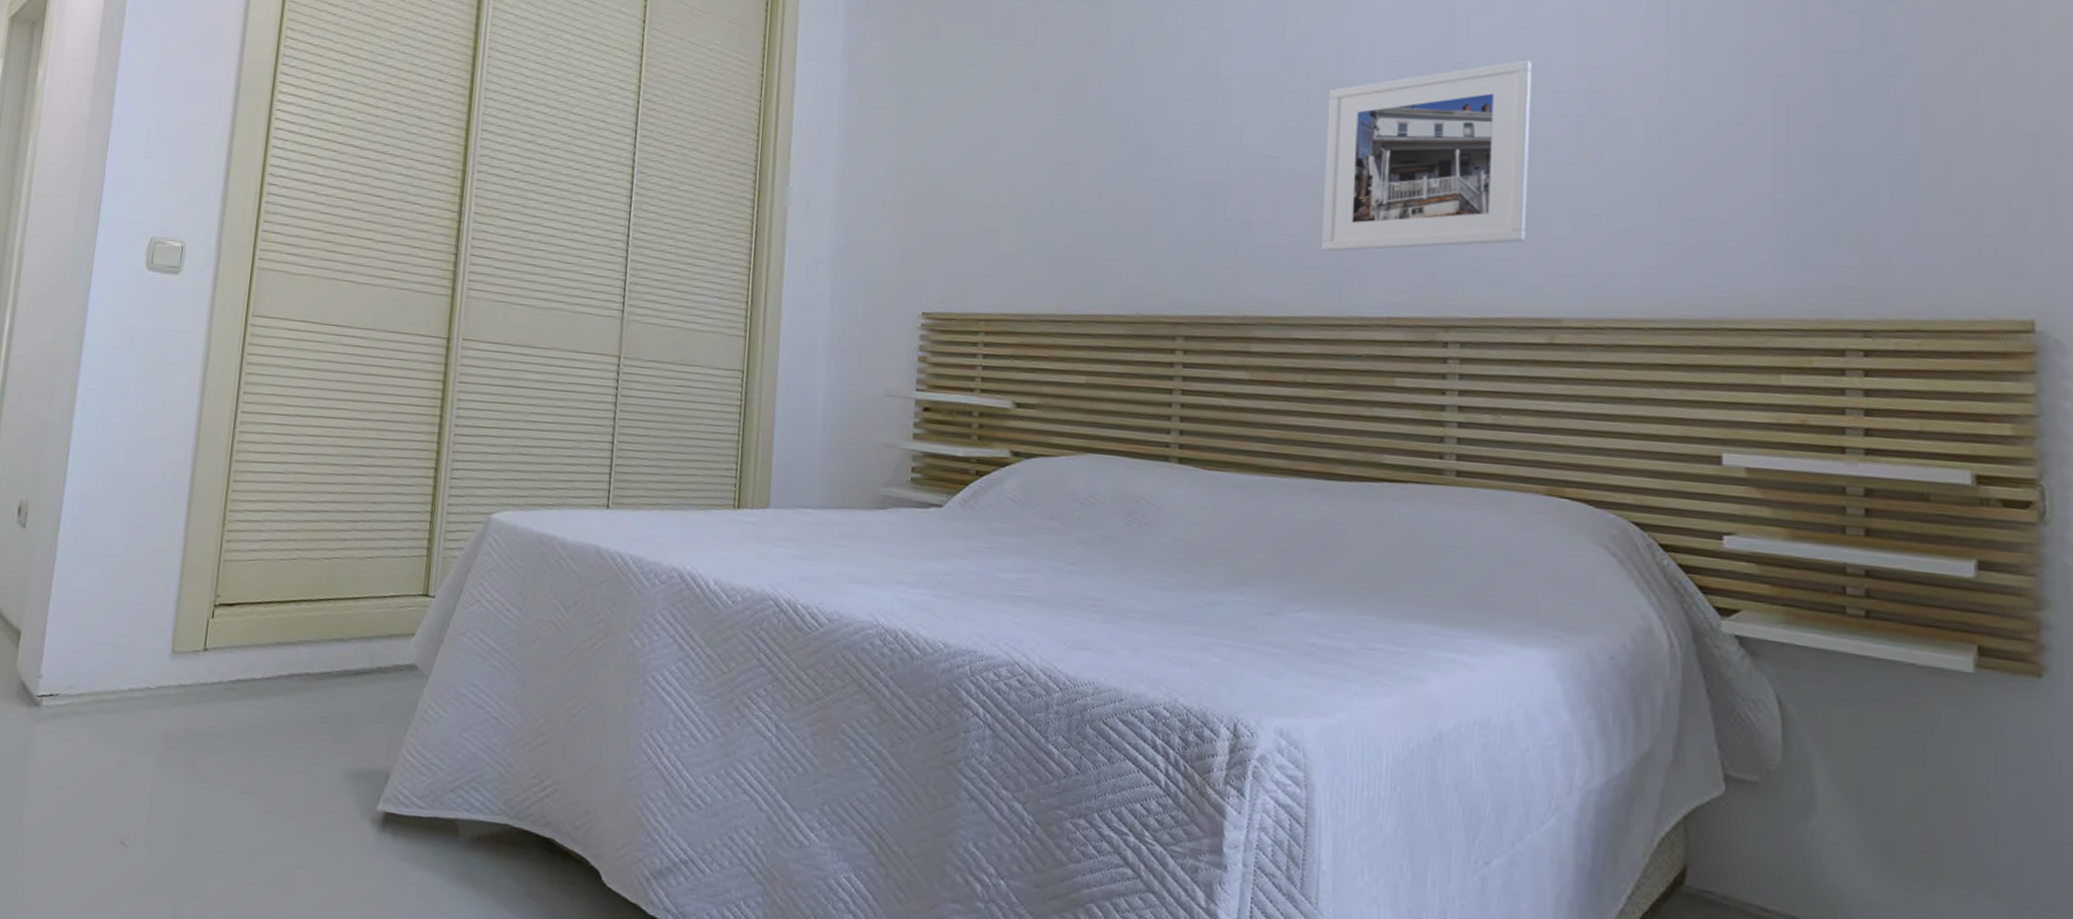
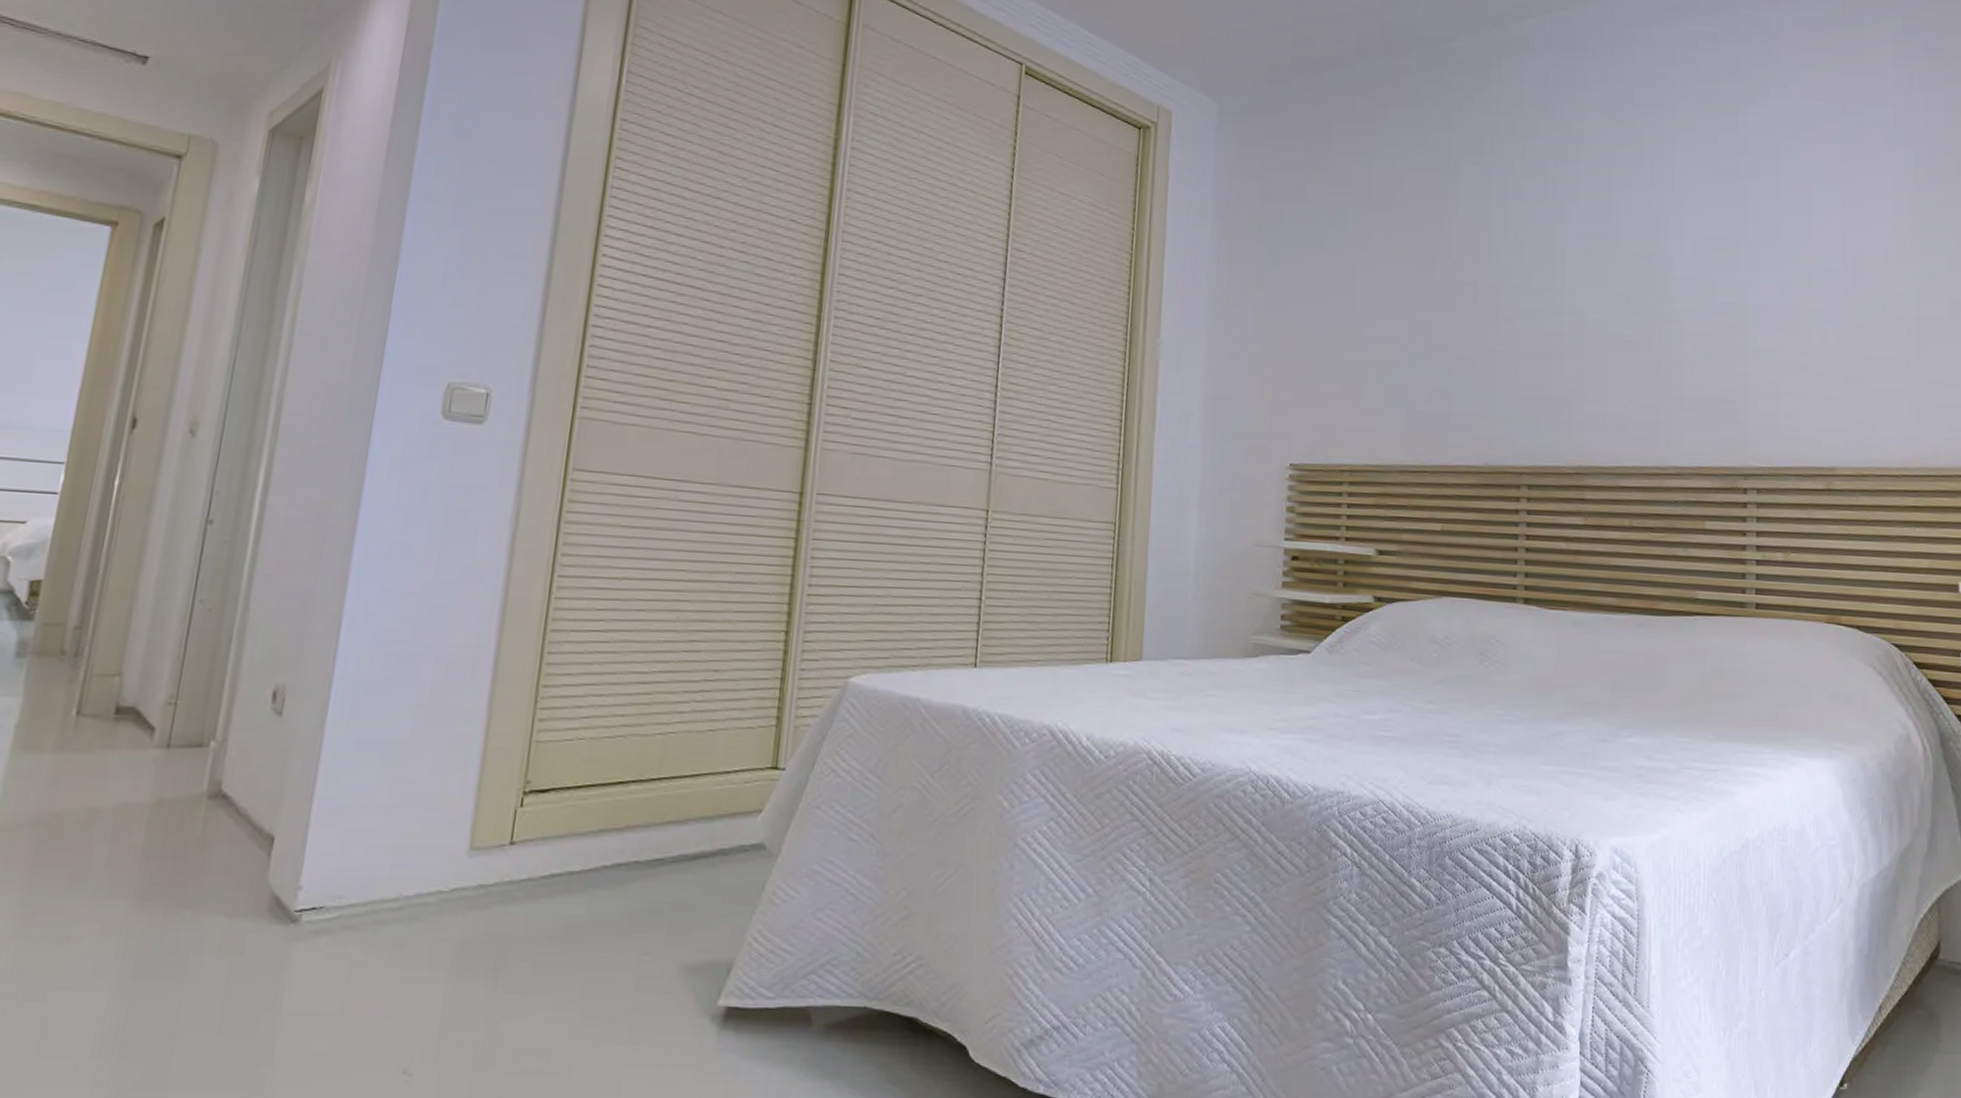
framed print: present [1321,60,1532,252] -> none [1642,240,1809,408]

